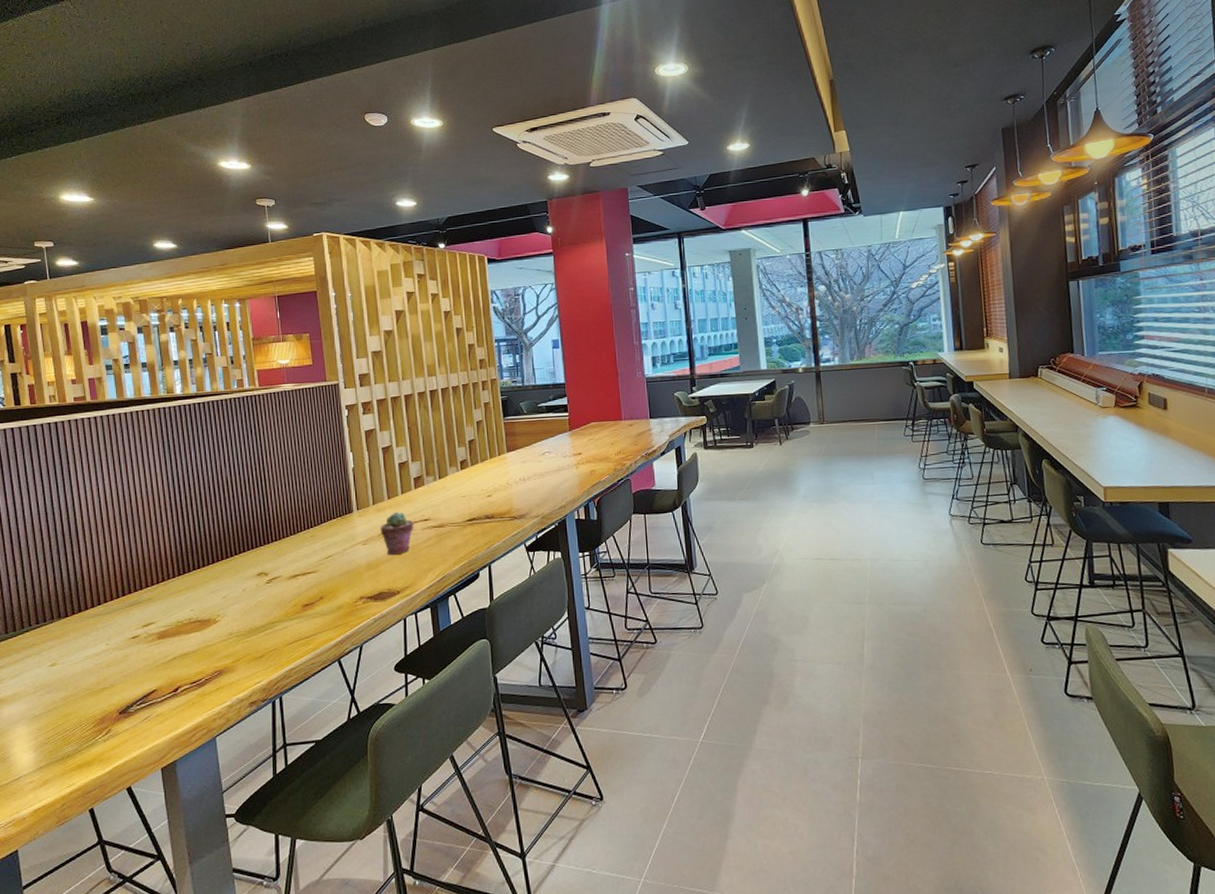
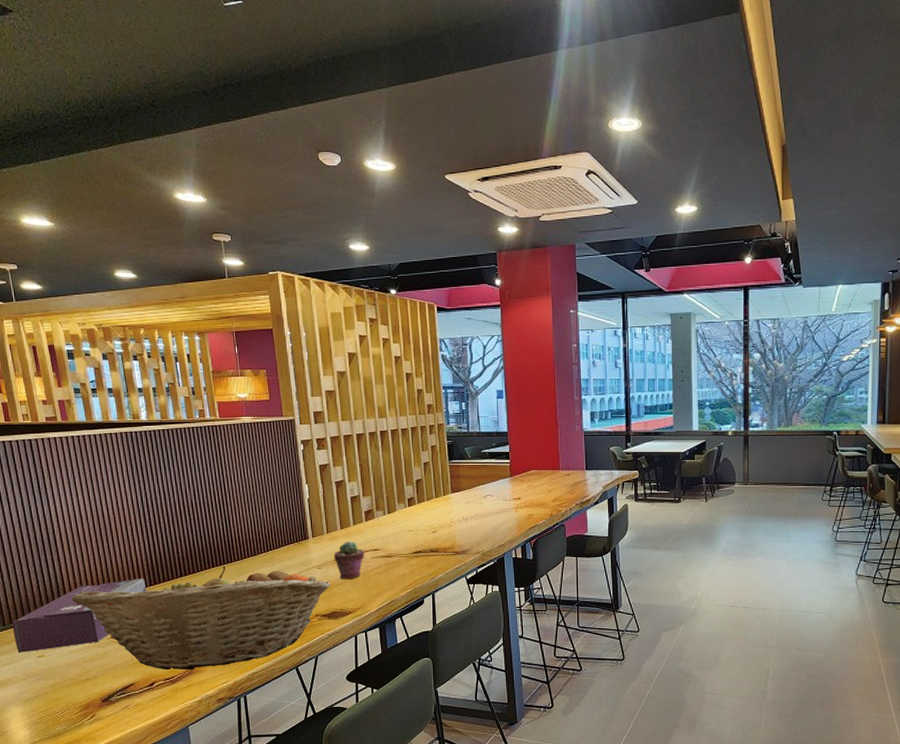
tissue box: none [24,567,175,662] -> present [12,578,147,652]
fruit basket: none [92,548,377,672] -> present [72,566,331,670]

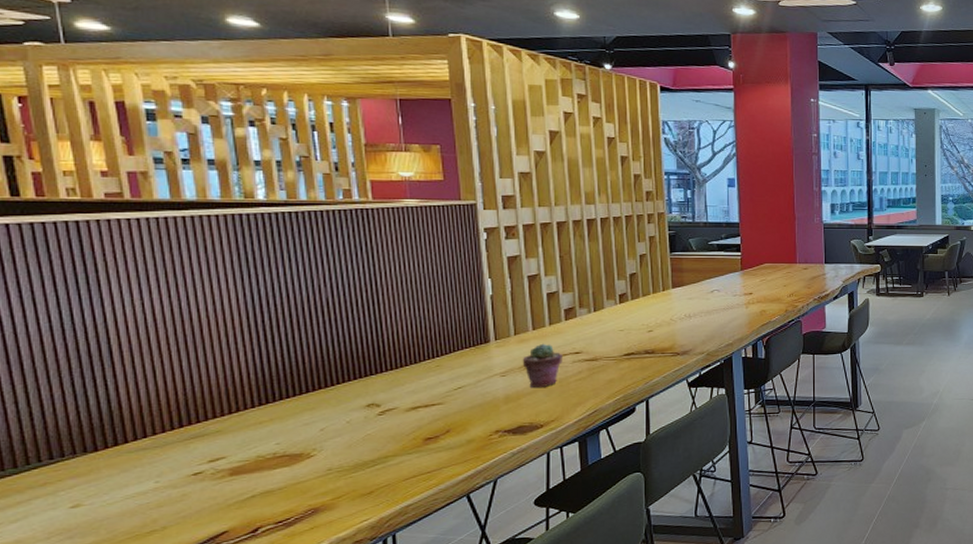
tissue box: present [12,578,147,652] -> none [29,396,254,503]
fruit basket: present [72,566,331,670] -> none [134,377,518,511]

